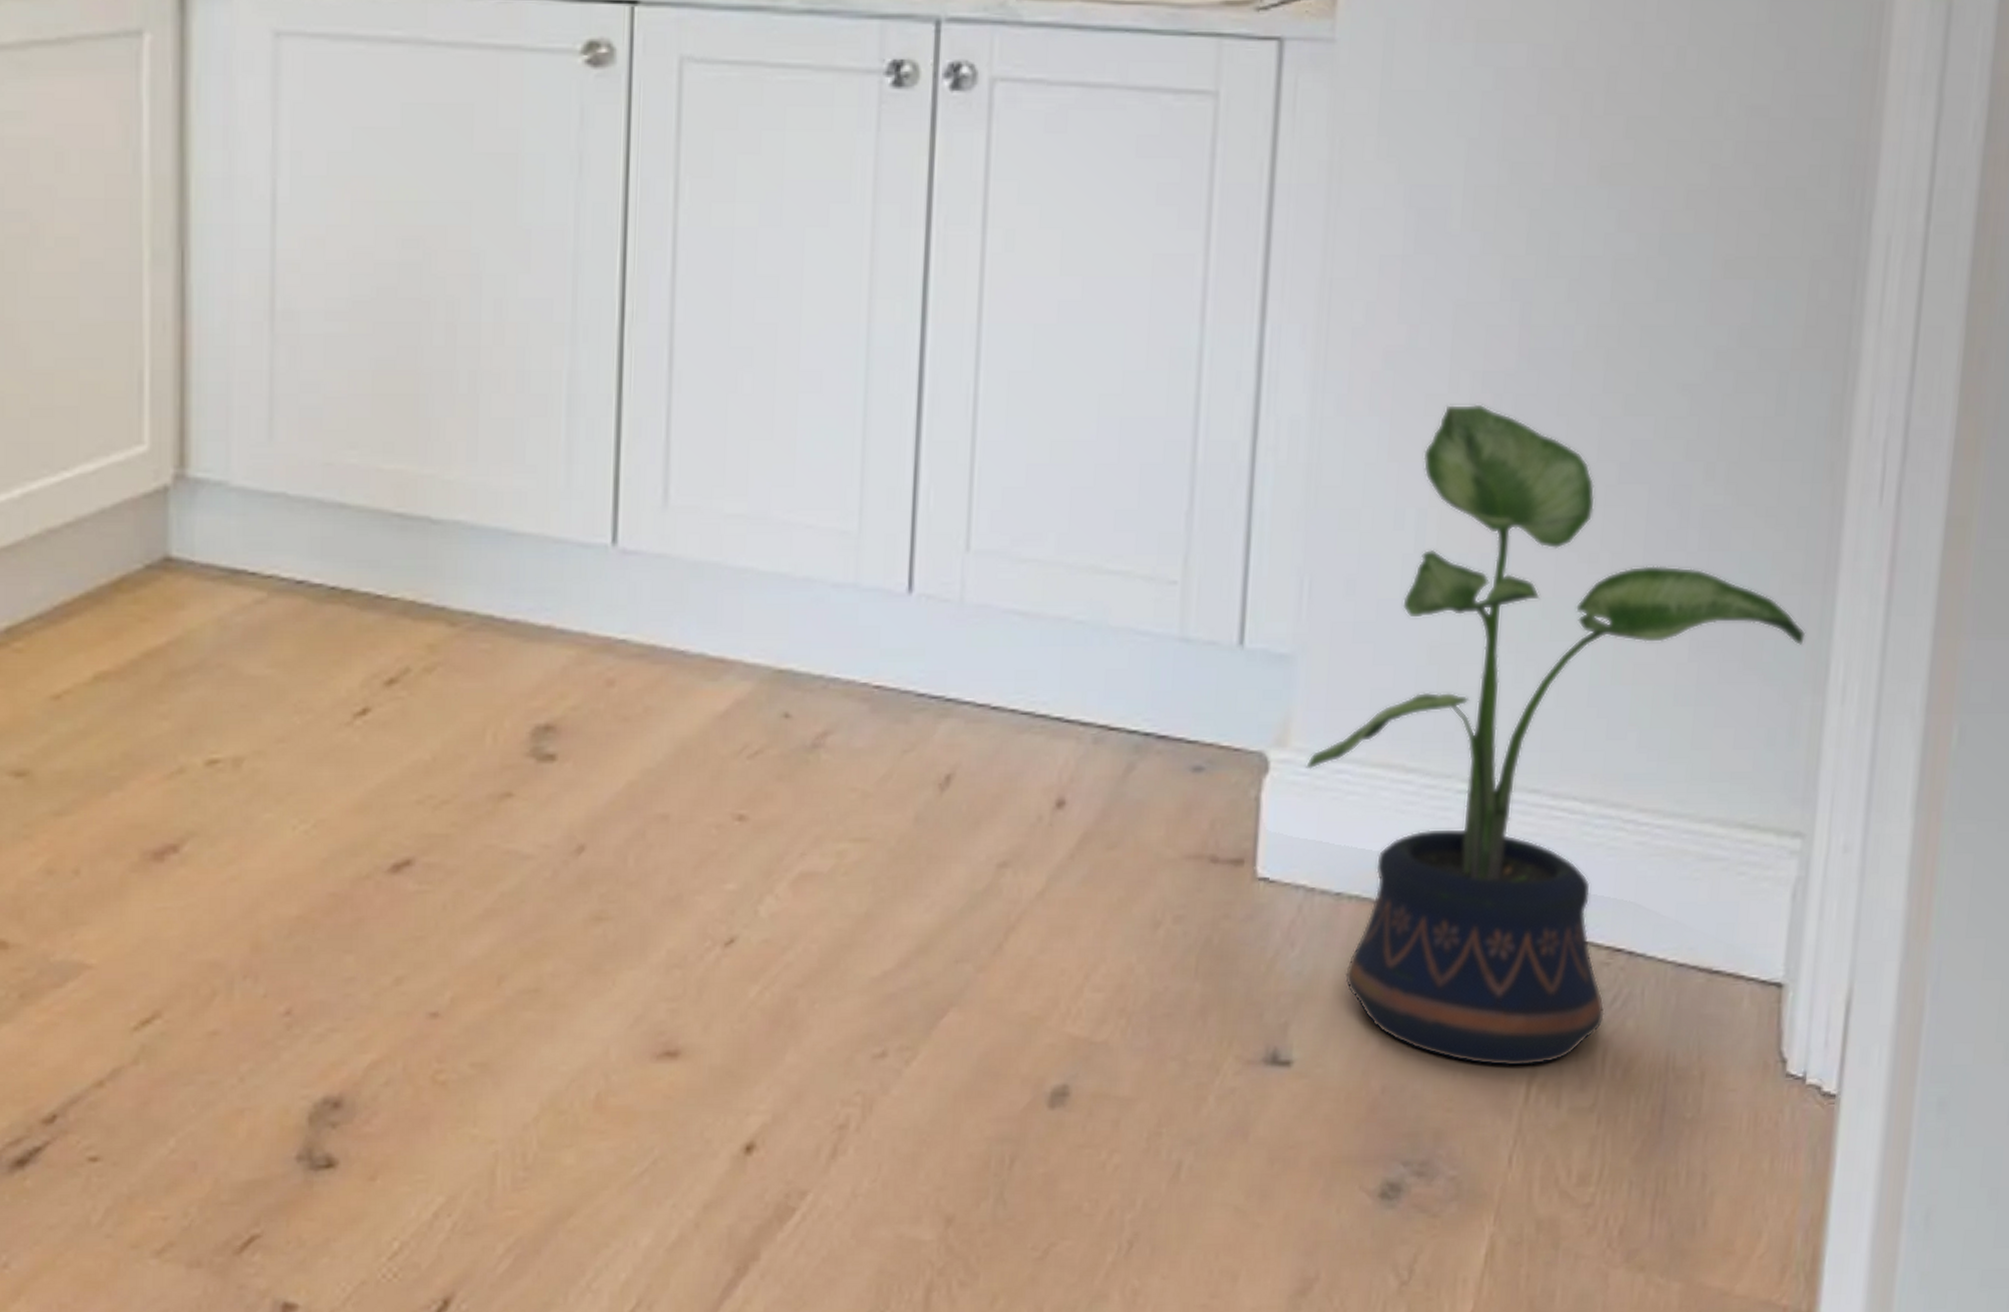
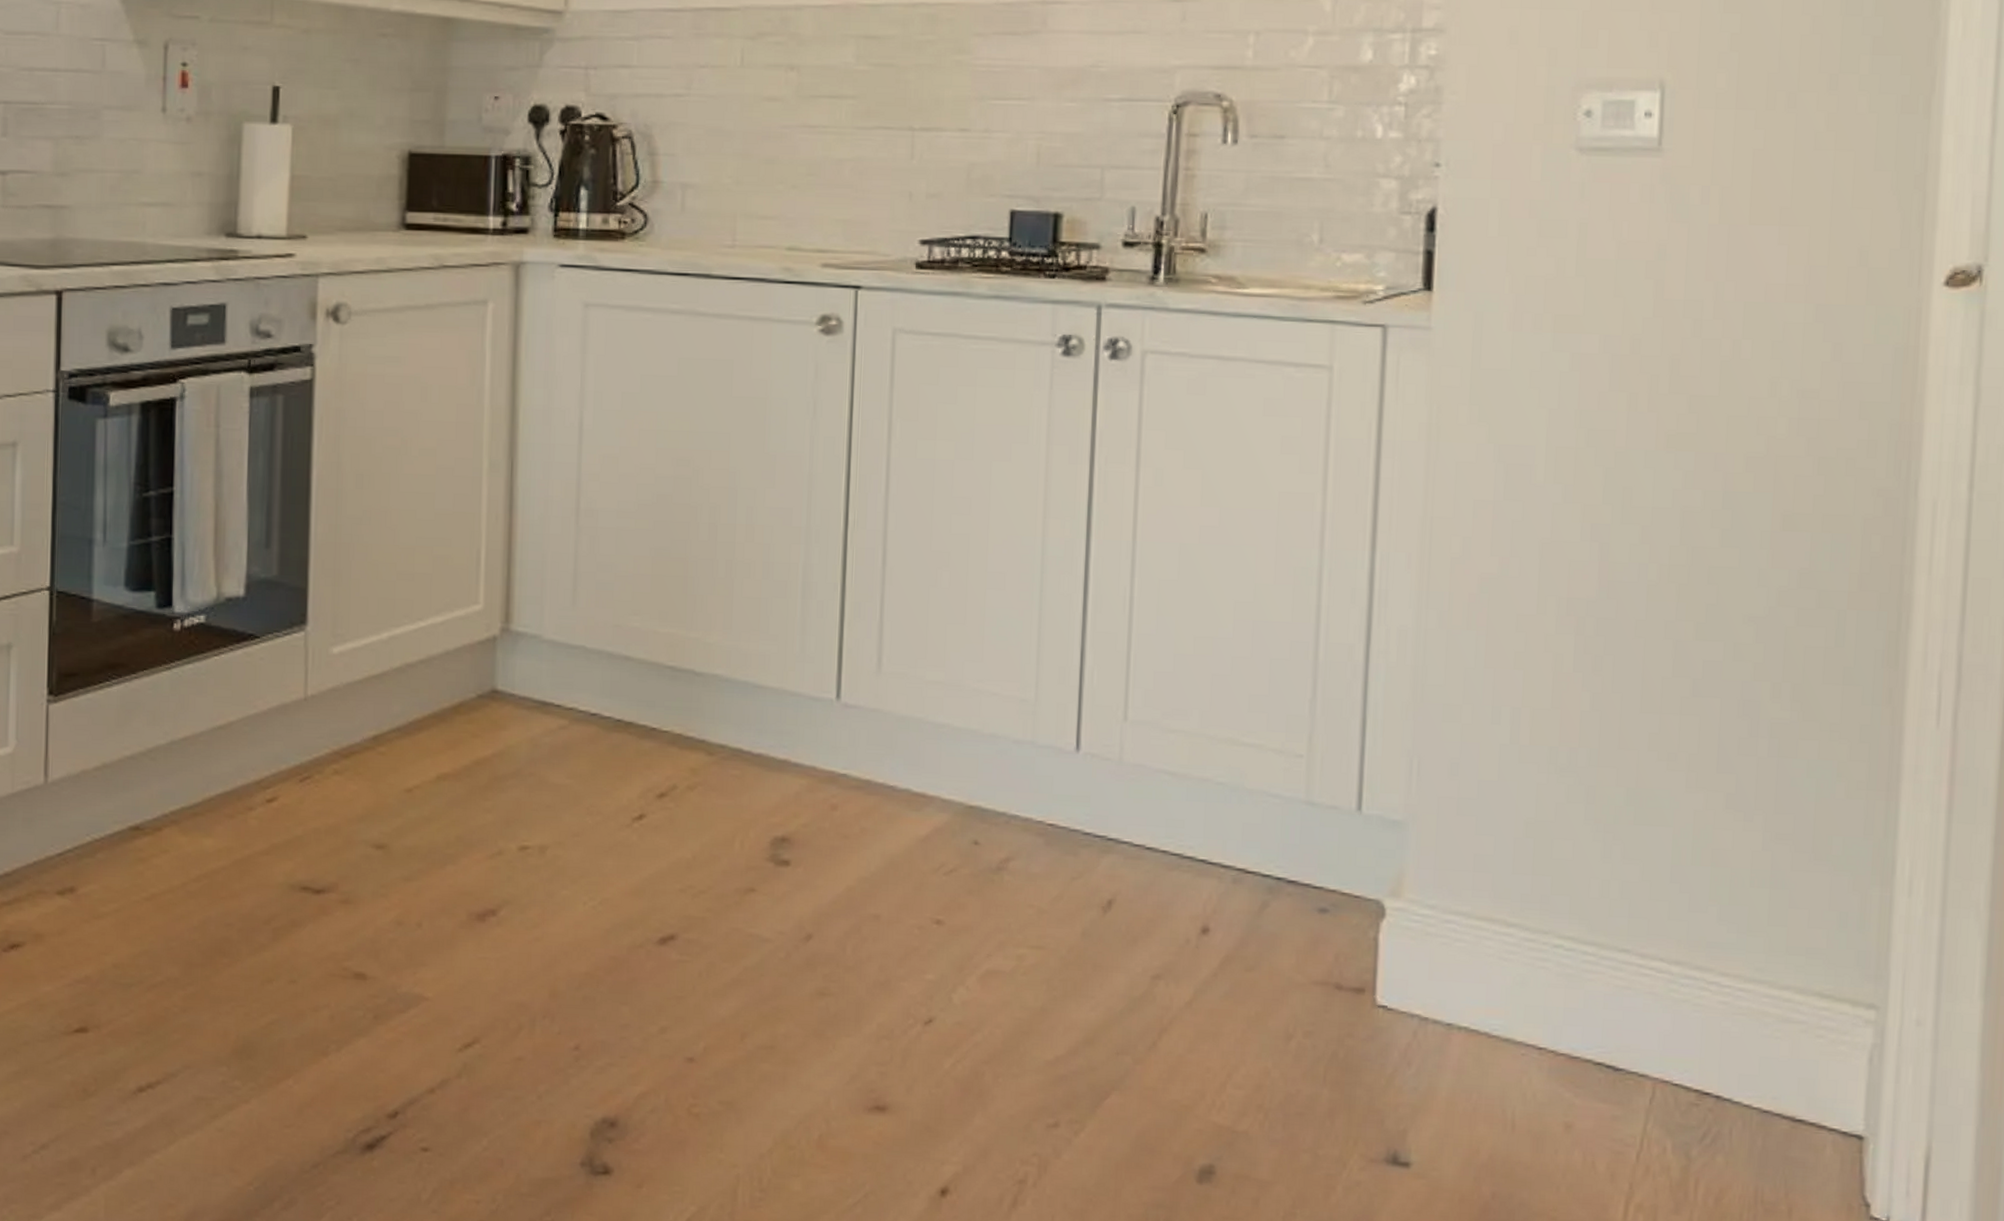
potted plant: present [1306,404,1806,1067] -> none [1418,623,1872,1187]

